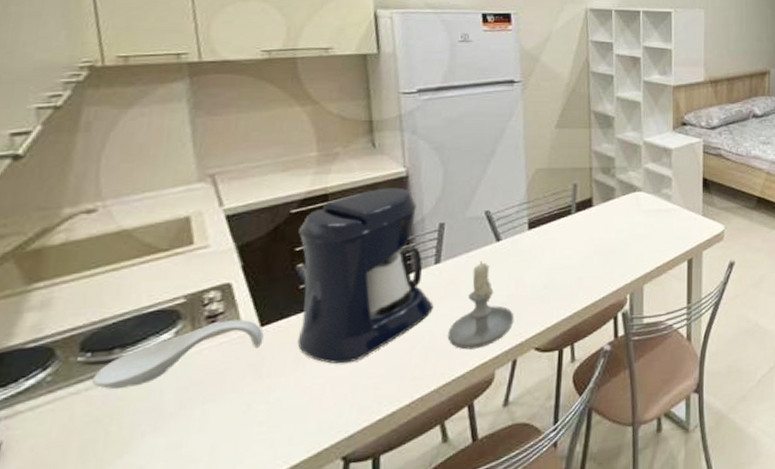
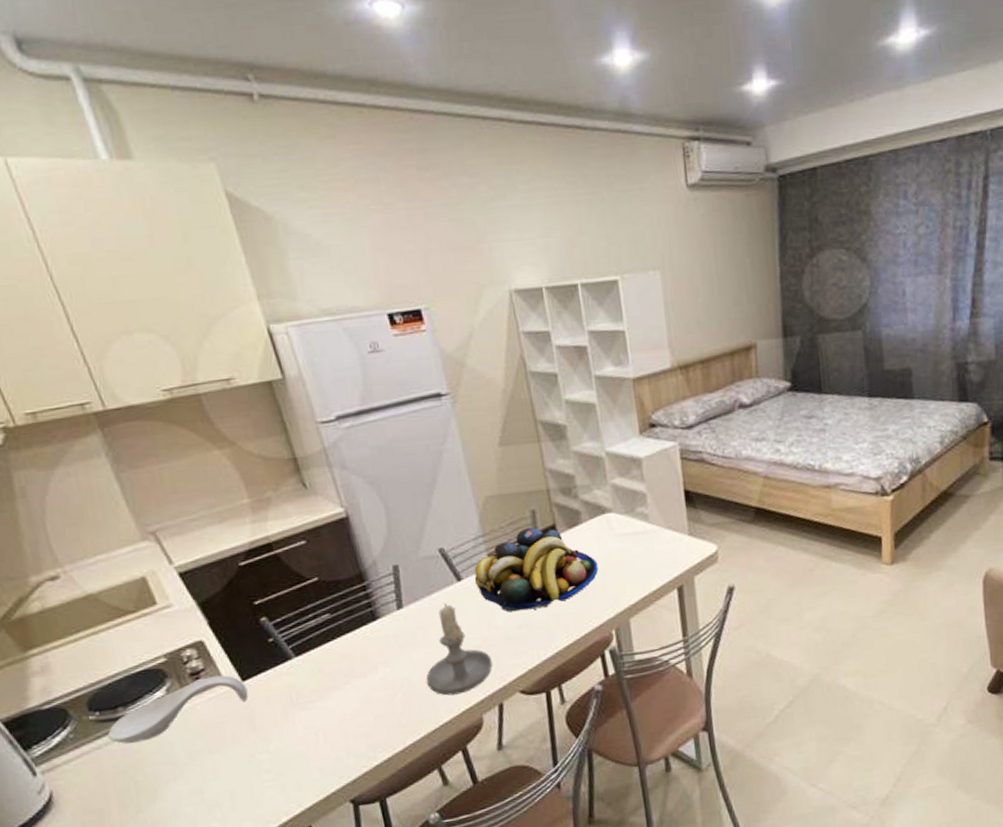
coffee maker: present [297,187,434,364] -> none [252,530,406,714]
fruit bowl: none [512,198,623,273] -> present [474,527,598,612]

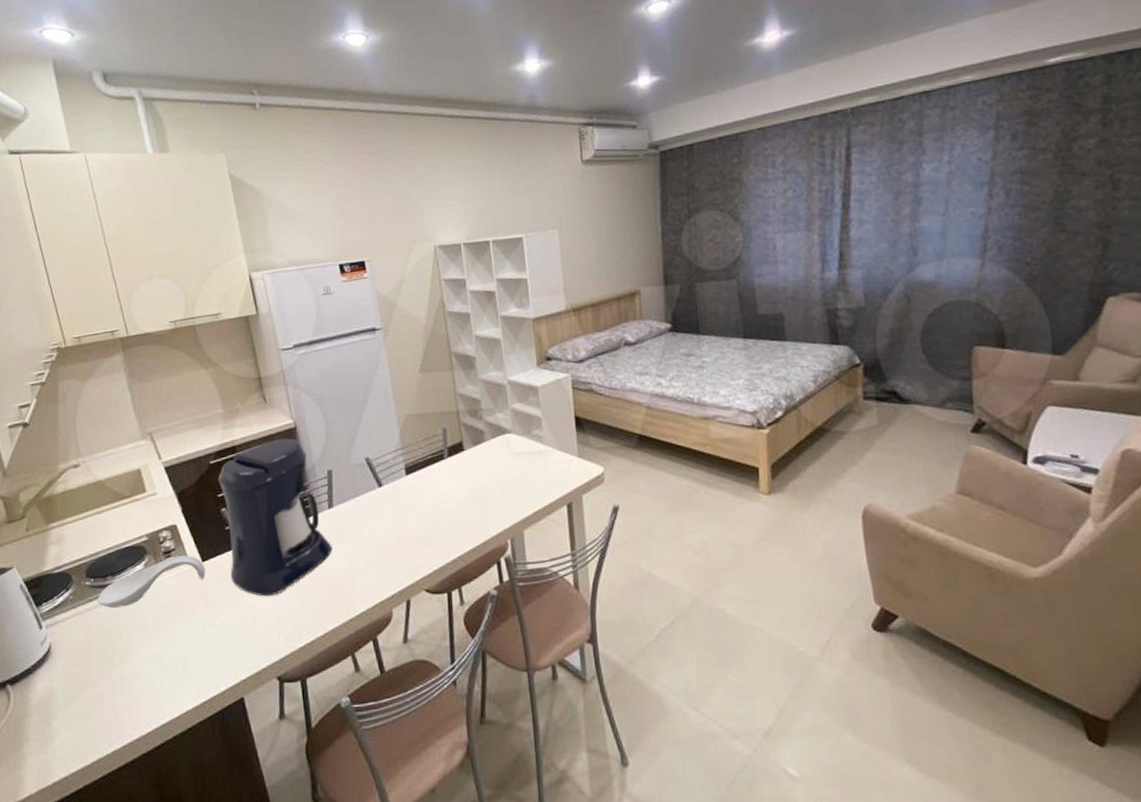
coffee maker: none [252,530,406,714] -> present [218,438,332,597]
candle: present [426,603,493,696] -> none [347,506,404,589]
fruit bowl: present [474,527,598,612] -> none [392,443,498,517]

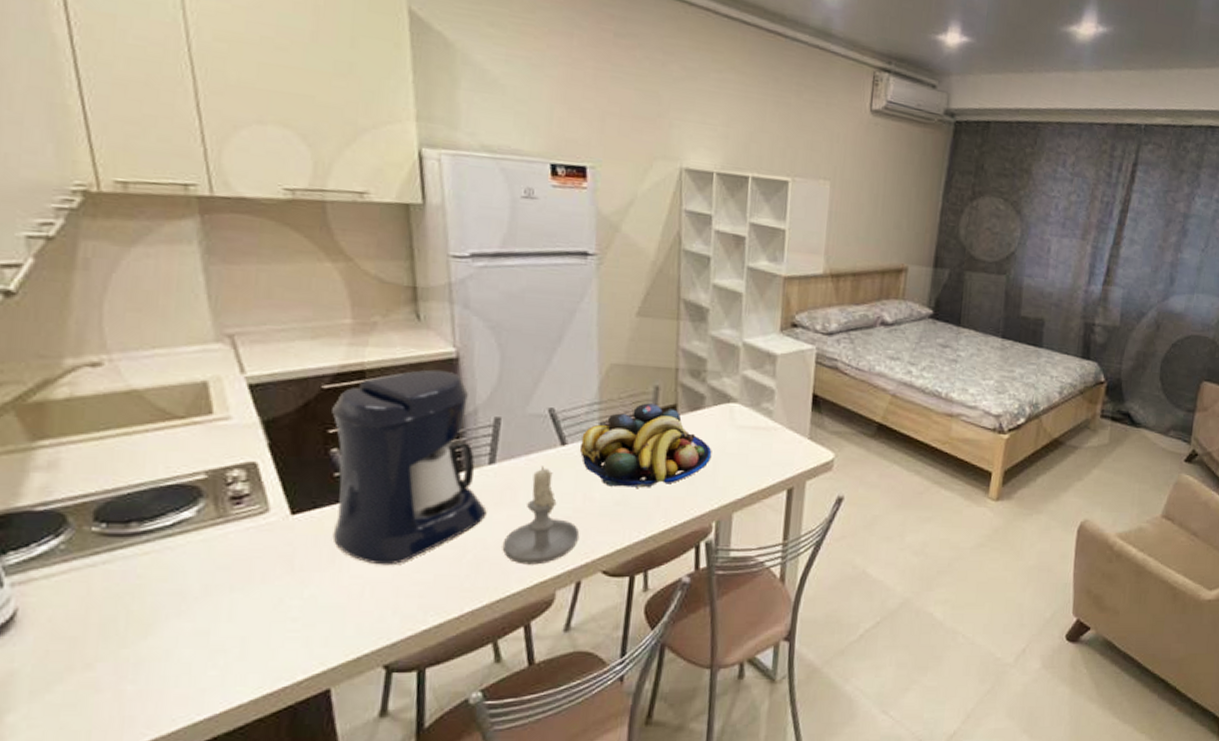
spoon rest: present [97,555,206,608] -> none [108,503,295,565]
candle: none [347,506,404,589] -> present [502,466,580,565]
fruit bowl: none [392,443,498,517] -> present [579,403,712,488]

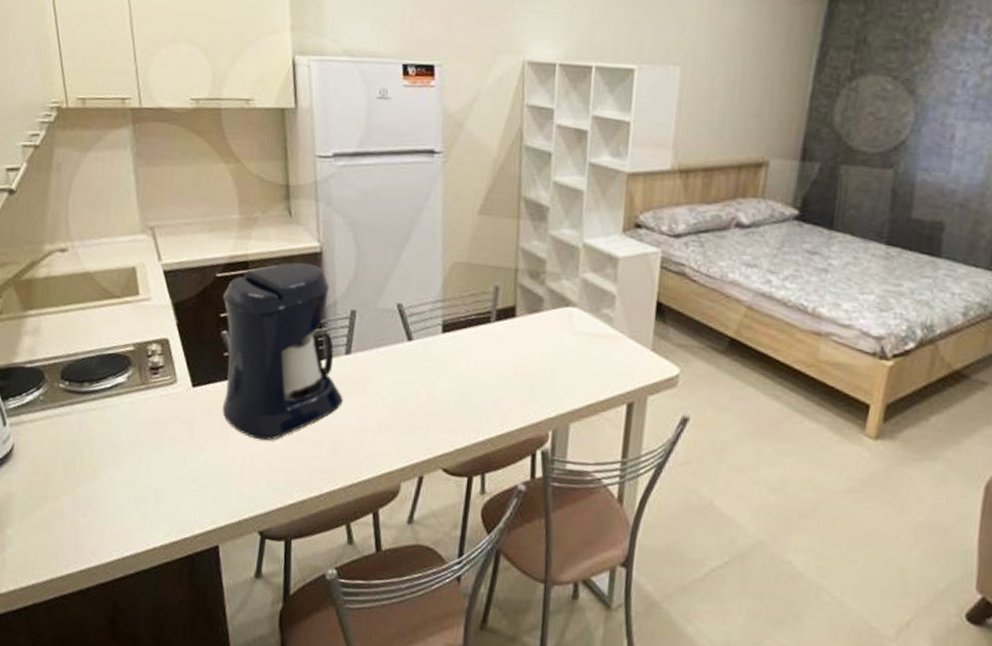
candle: present [502,466,580,565] -> none [355,359,423,456]
fruit bowl: present [579,403,712,488] -> none [424,303,550,390]

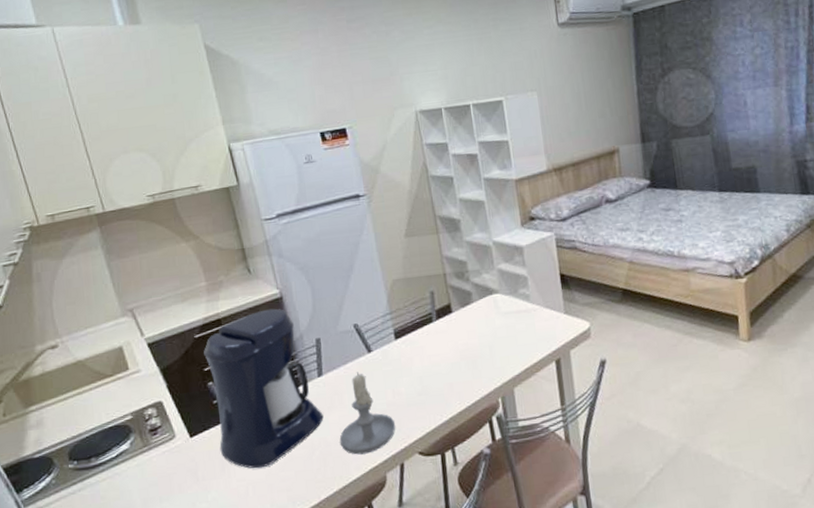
candle: none [355,359,423,456] -> present [339,372,396,455]

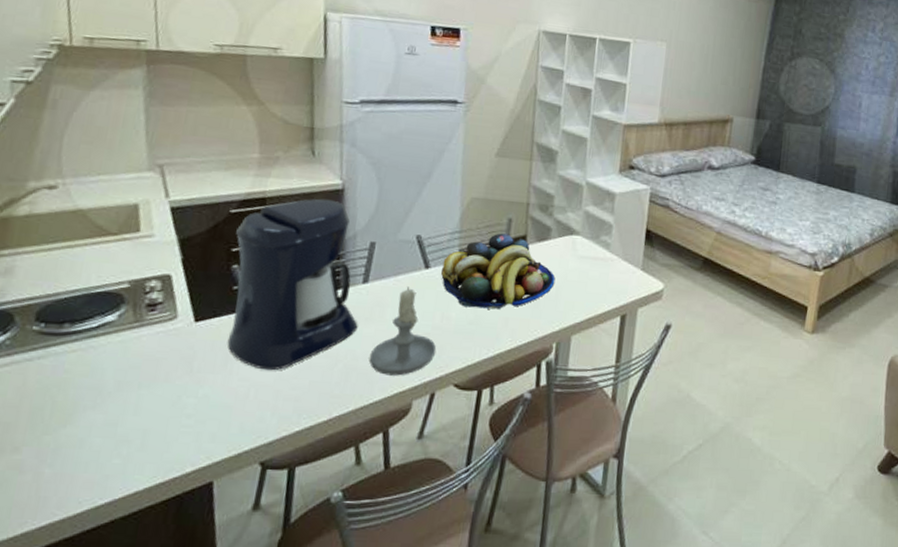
fruit bowl: none [382,306,487,381] -> present [440,233,556,310]

